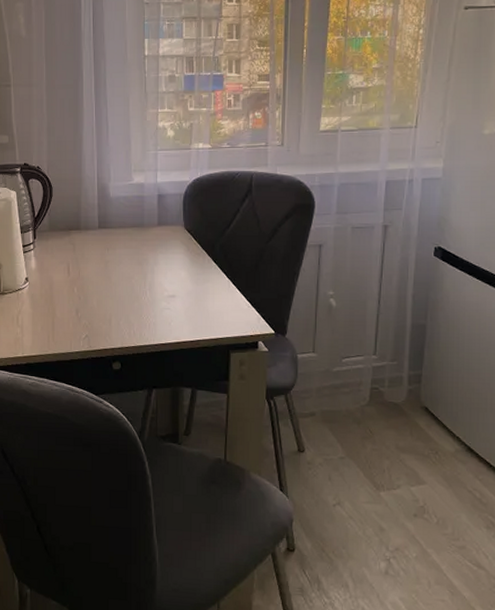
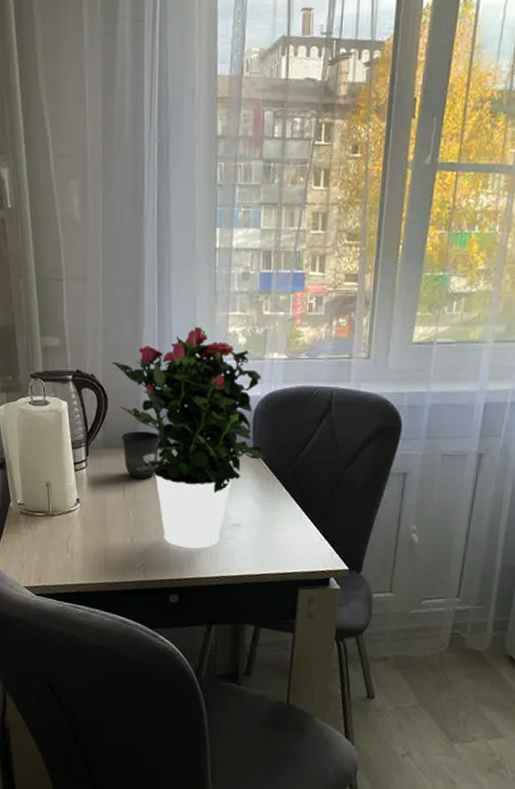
potted flower: none [55,123,197,319] -> present [111,327,267,549]
mug: none [65,215,106,258] -> present [121,431,166,479]

